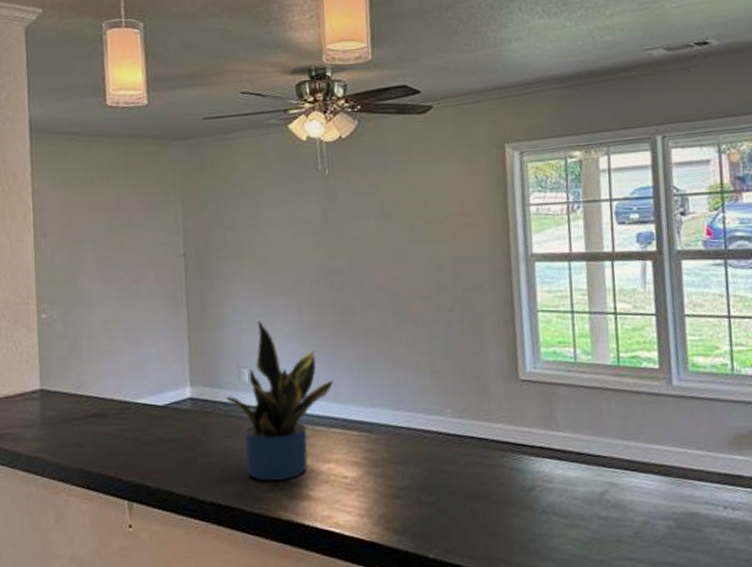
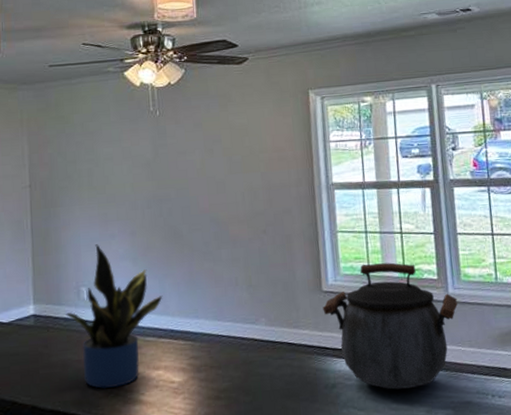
kettle: none [519,348,684,496] -> present [322,262,458,390]

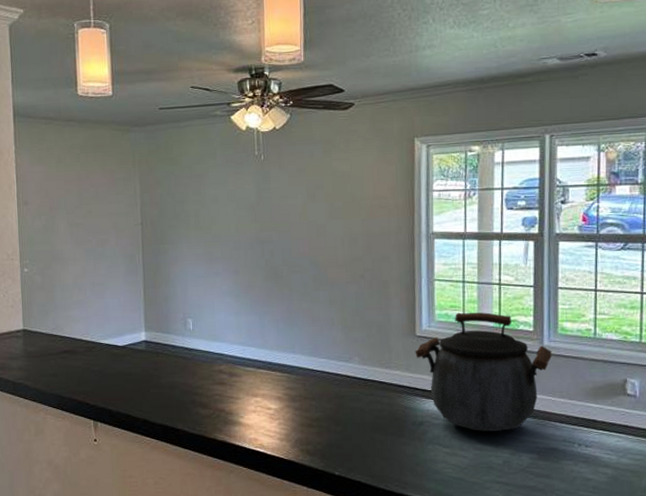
potted plant: present [65,244,163,389] -> none [173,280,263,410]

